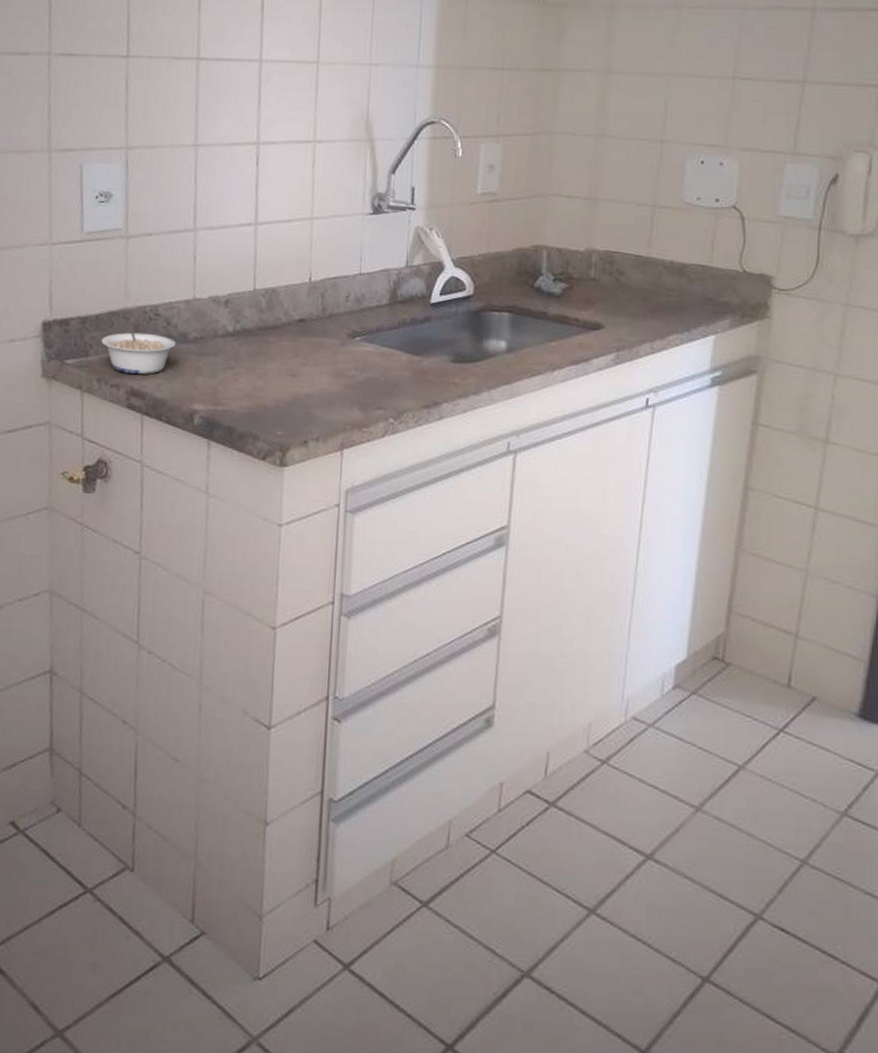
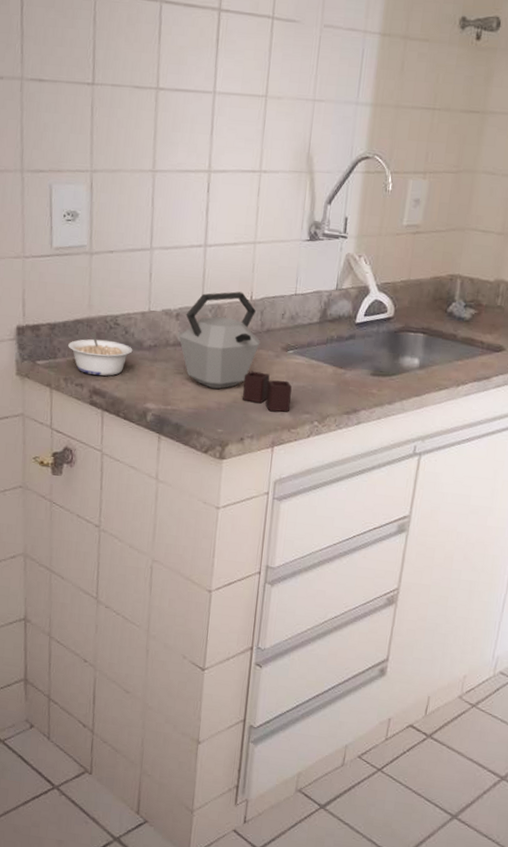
kettle: none [228,273,361,409] -> present [179,291,292,412]

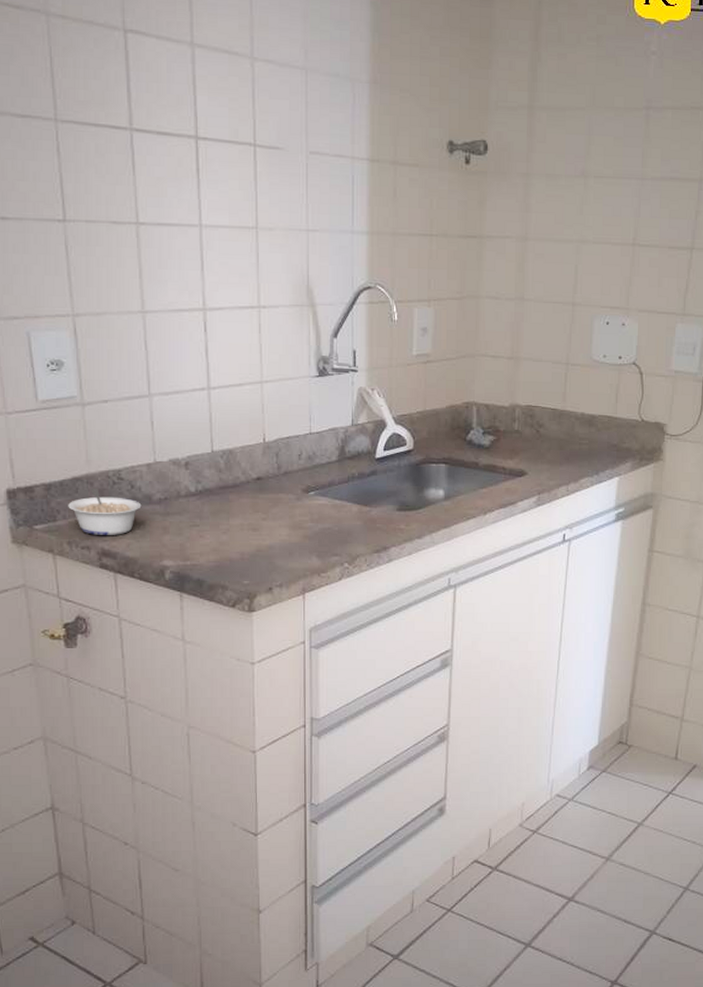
kettle: present [179,291,292,412] -> none [191,435,317,557]

